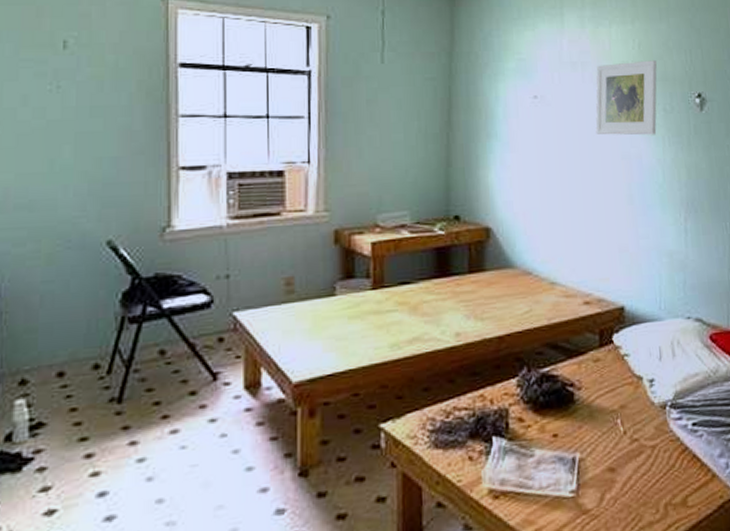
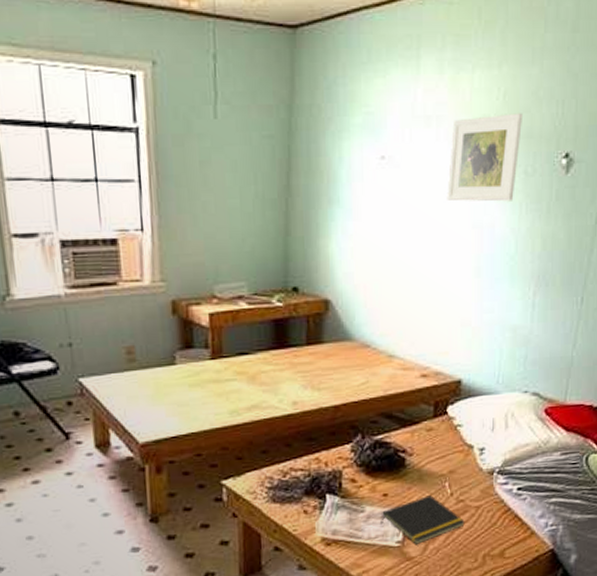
notepad: none [552,434,642,494] -> present [381,495,465,544]

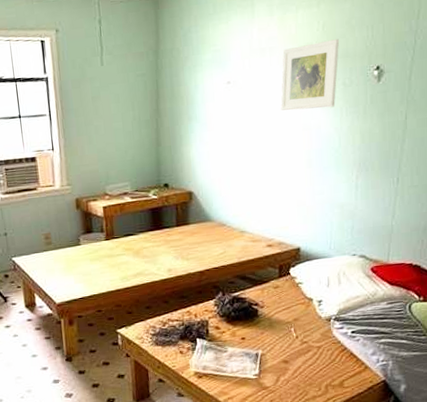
notepad: present [381,495,465,544] -> none [240,338,309,377]

